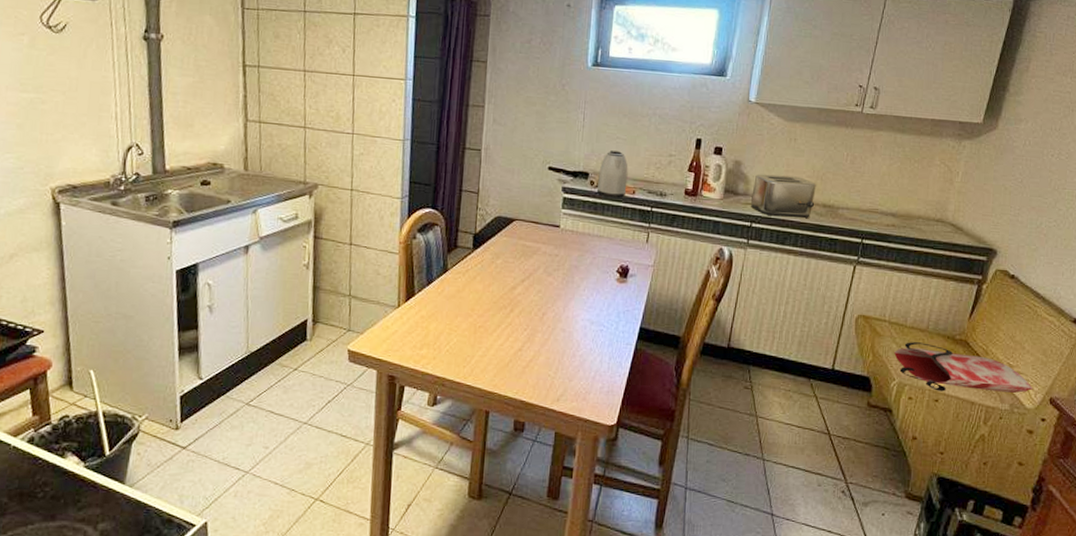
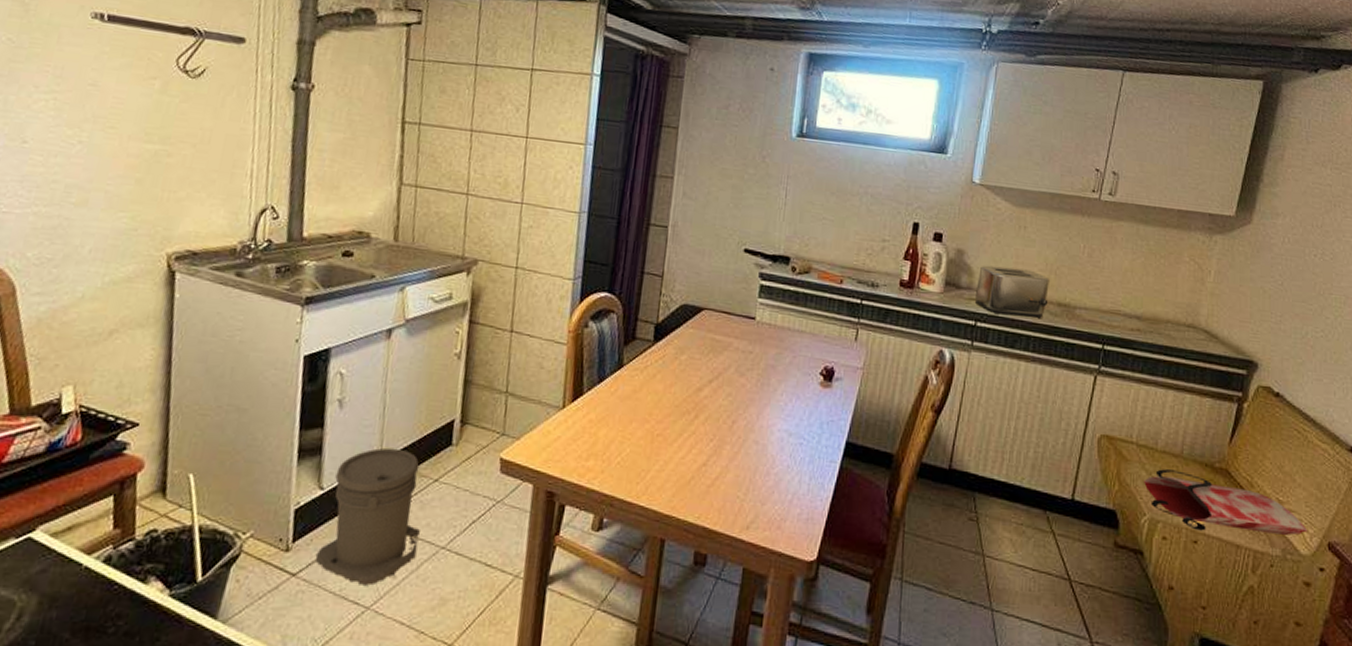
bucket: none [200,344,285,455] -> present [315,447,420,586]
kettle: present [596,150,628,199] -> none [798,232,836,289]

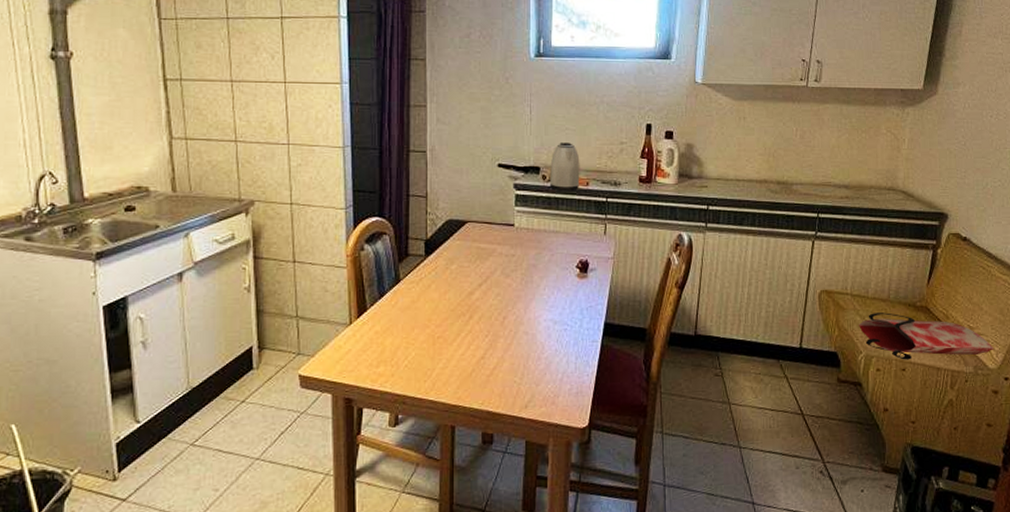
bucket: present [315,447,420,586] -> none [141,378,234,501]
kettle: none [798,232,836,289] -> present [549,143,580,192]
toaster: present [974,265,1051,319] -> none [705,155,770,198]

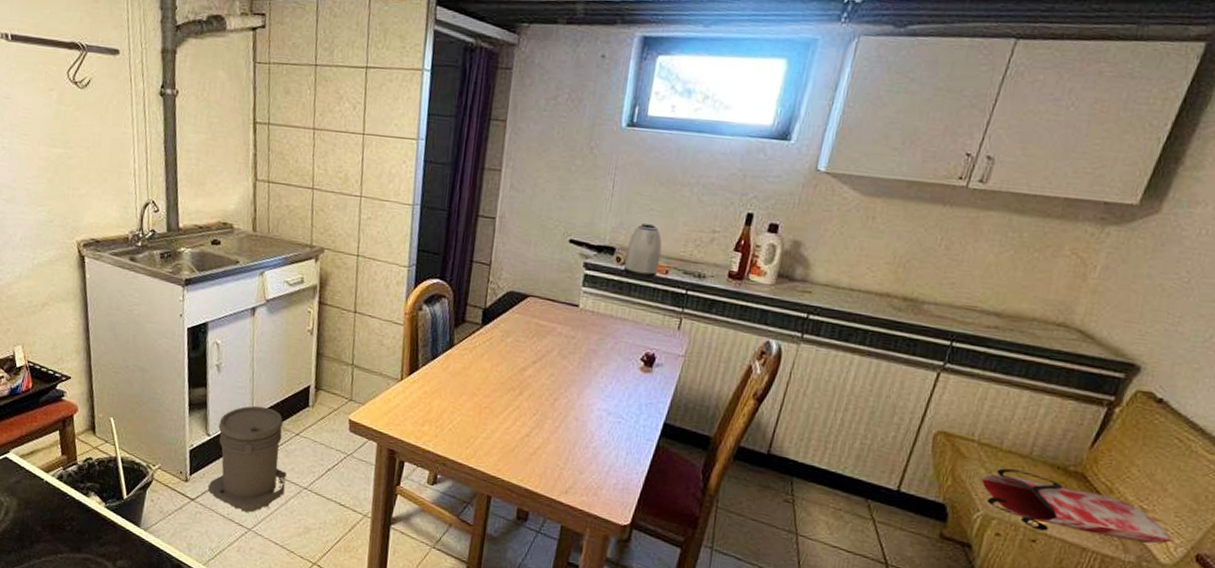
bucket: none [141,378,234,501] -> present [207,405,287,513]

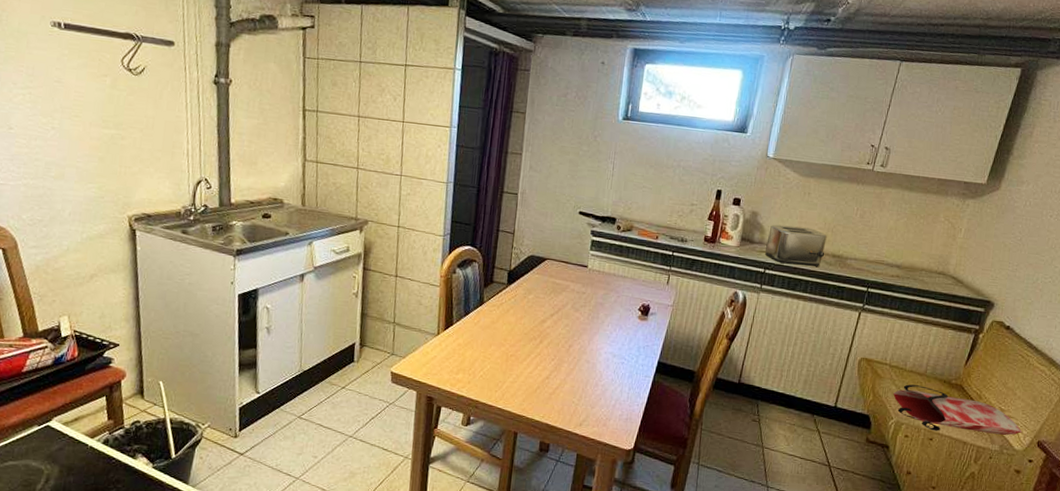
bucket: present [207,405,287,513] -> none [256,363,333,463]
kettle: present [623,223,662,279] -> none [622,198,653,243]
toaster: none [809,257,898,314] -> present [764,224,828,268]

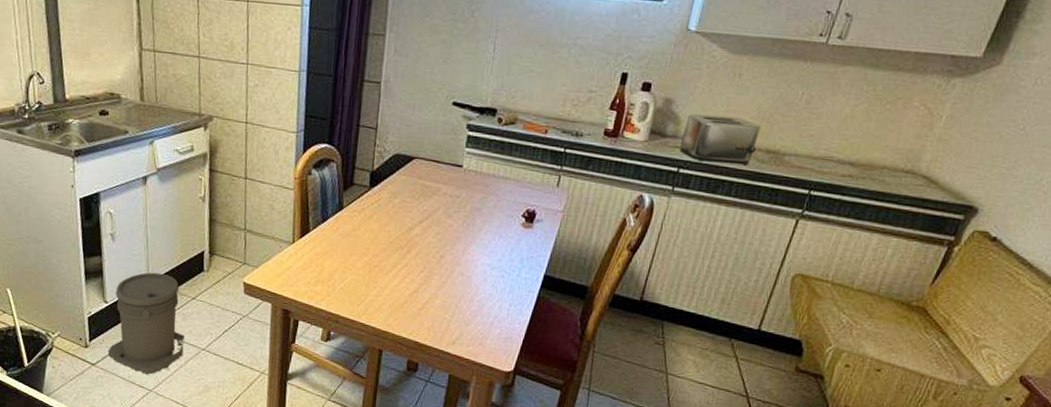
bucket: none [256,363,333,463] -> present [107,272,184,375]
bag: present [893,384,1023,436] -> none [834,305,1002,369]

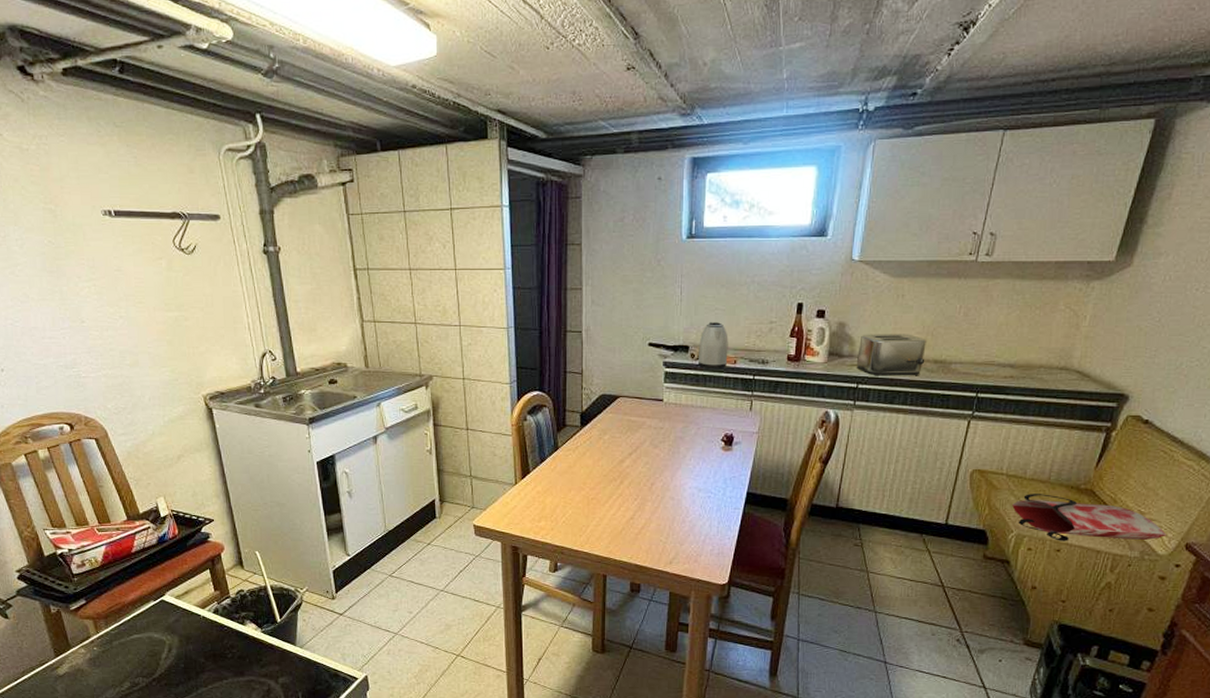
bucket: present [107,272,184,375] -> none [353,523,424,619]
kettle: none [504,85,542,138] -> present [697,322,729,370]
bag: none [834,305,1002,369] -> present [1012,494,1167,541]

